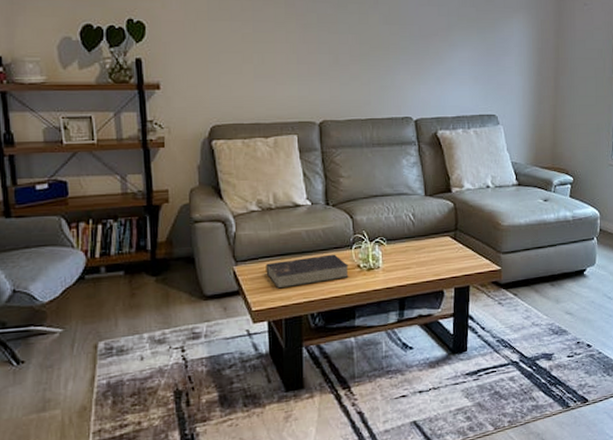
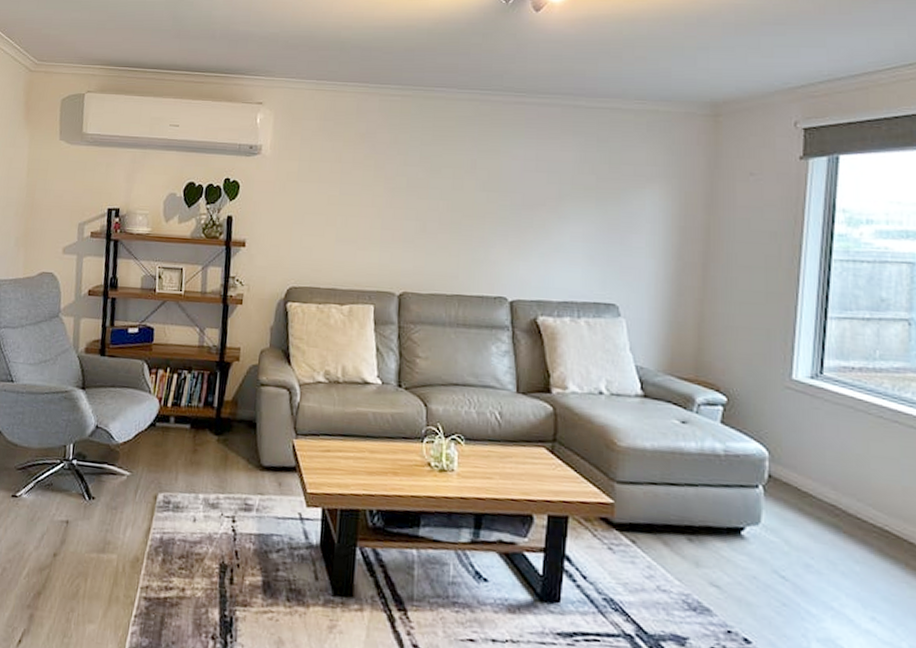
book: present [266,254,349,289] -> none [326,442,417,476]

